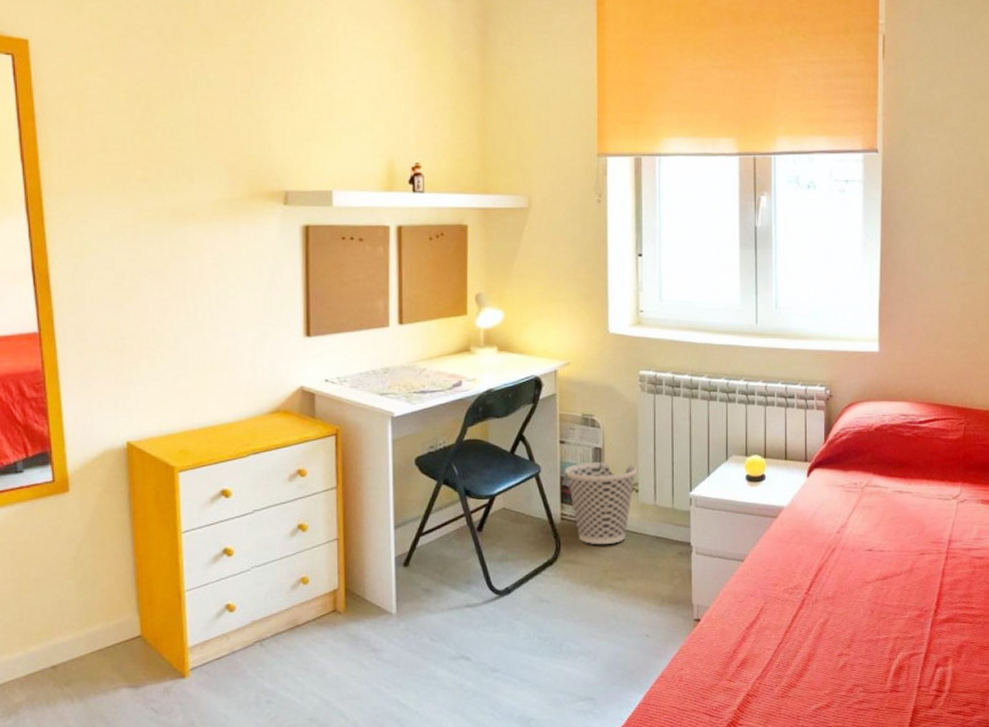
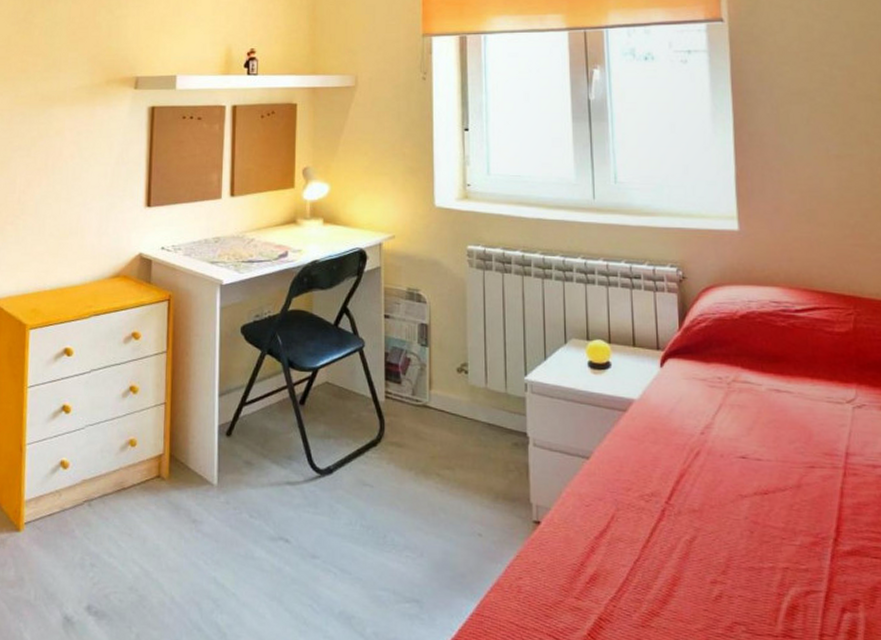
wastebasket: present [565,461,638,544] -> none [390,338,467,428]

